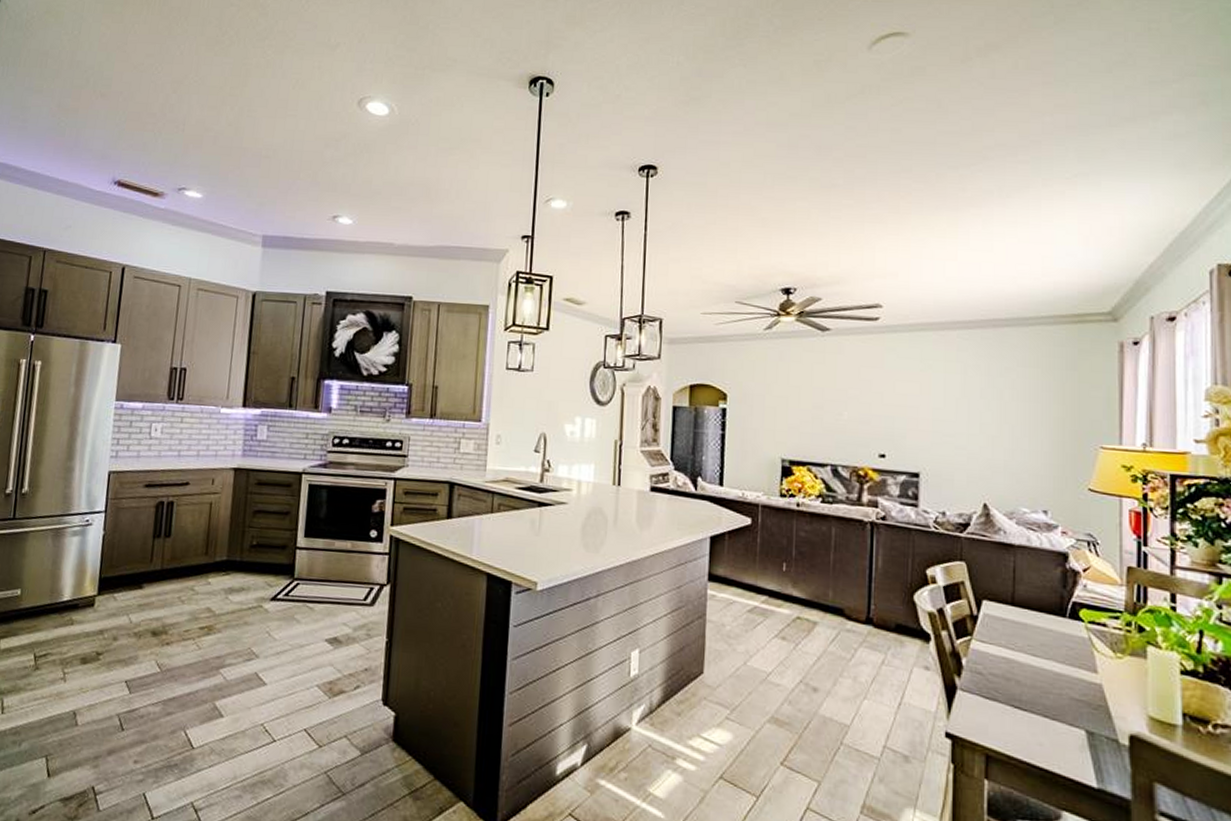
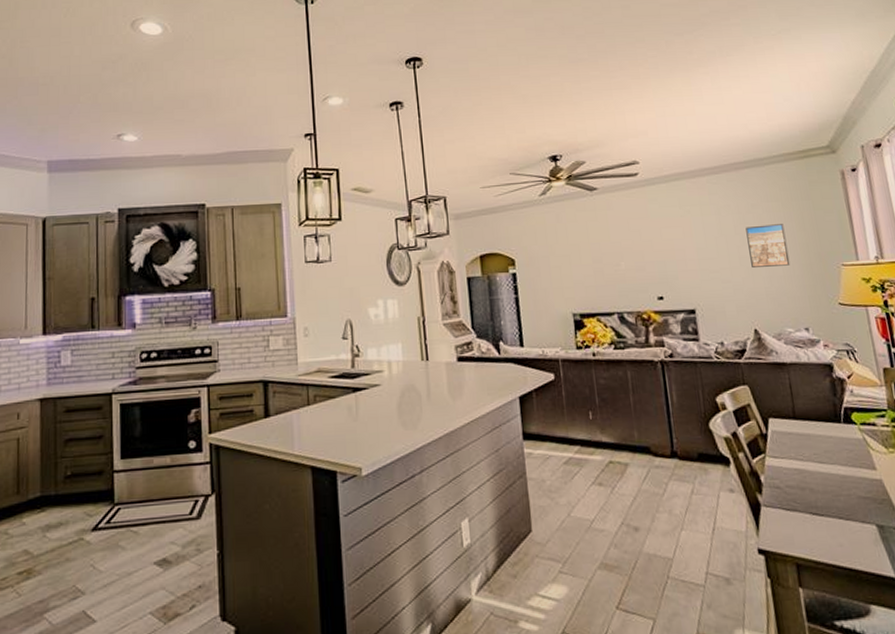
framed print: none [993,391,1039,440] -> present [745,224,791,267]

